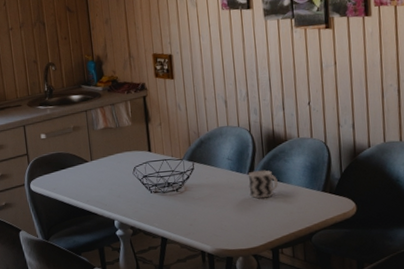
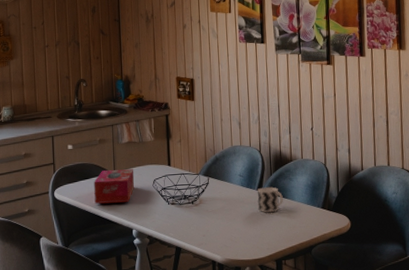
tissue box: none [70,157,113,195] -> present [94,169,135,204]

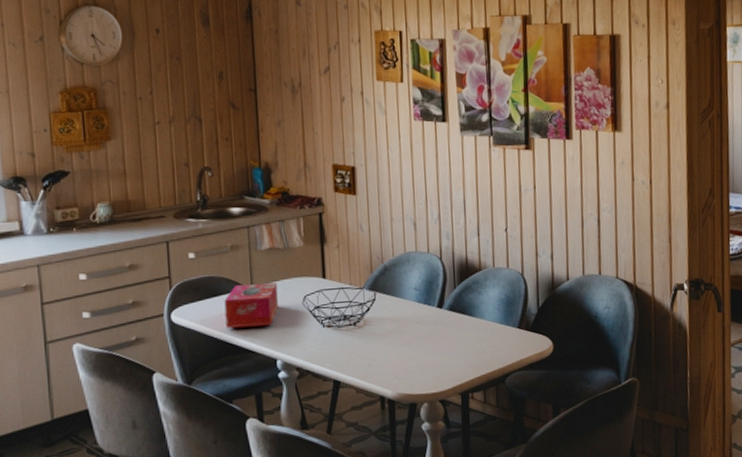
cup: present [257,187,283,213] -> none [437,302,470,335]

